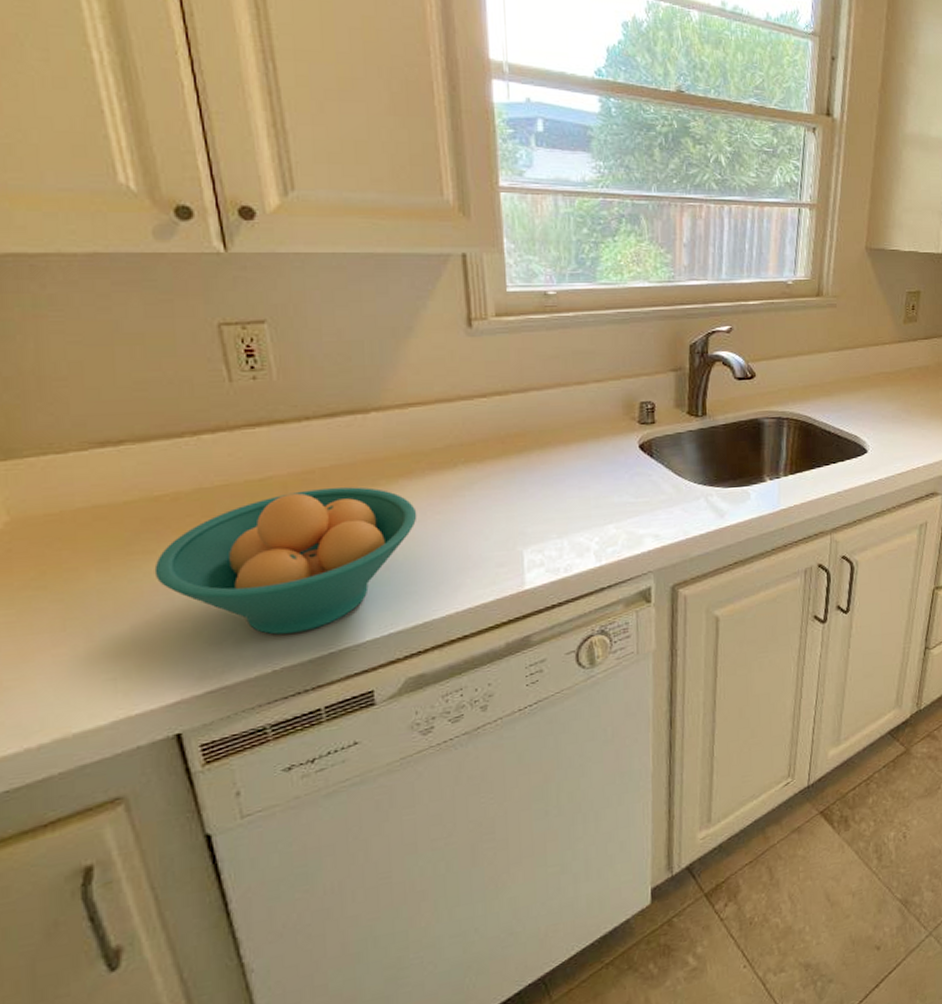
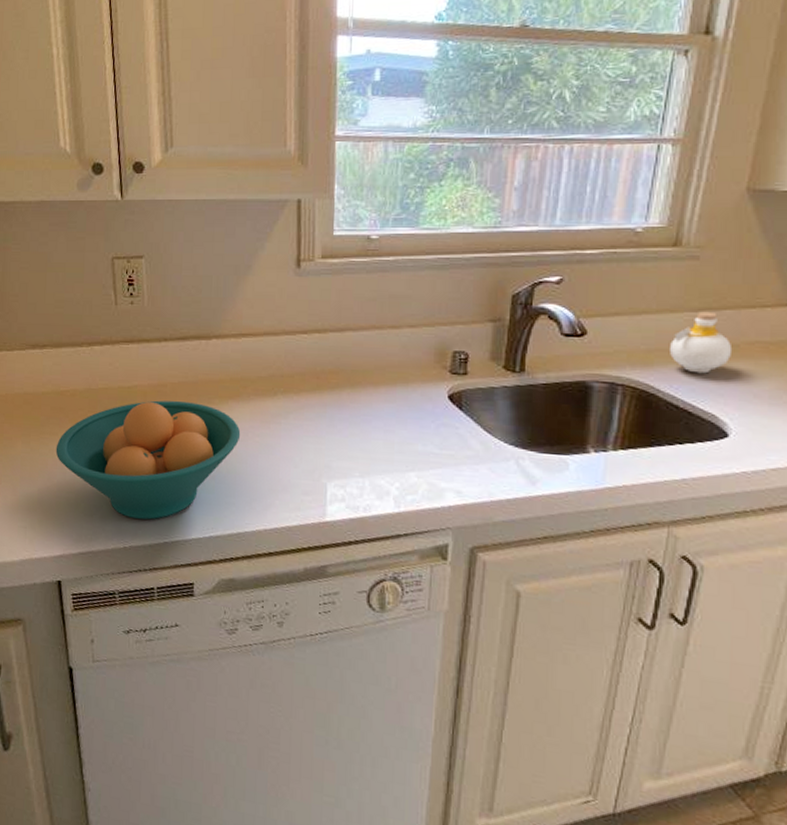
bottle: none [821,350,865,403] -> present [670,311,733,374]

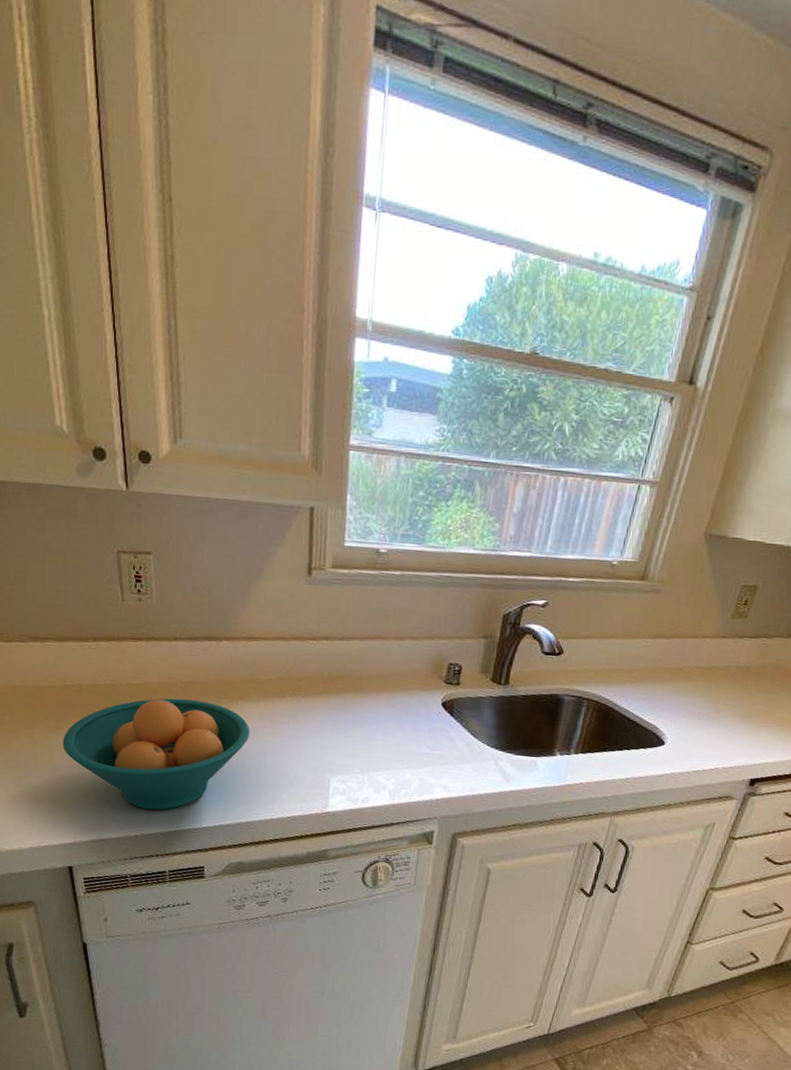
bottle: present [670,311,733,374] -> none [628,638,677,692]

